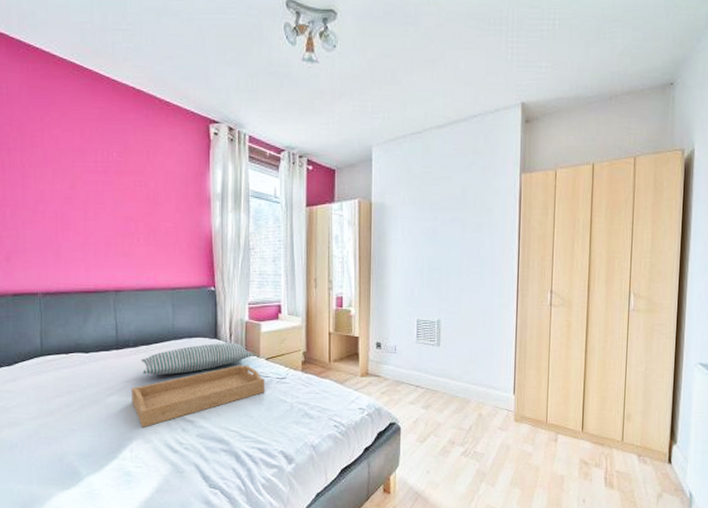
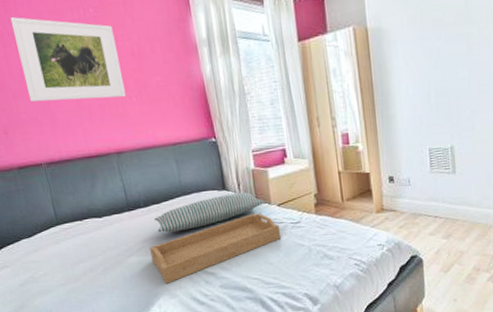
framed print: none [35,152,135,238] -> present [10,17,127,102]

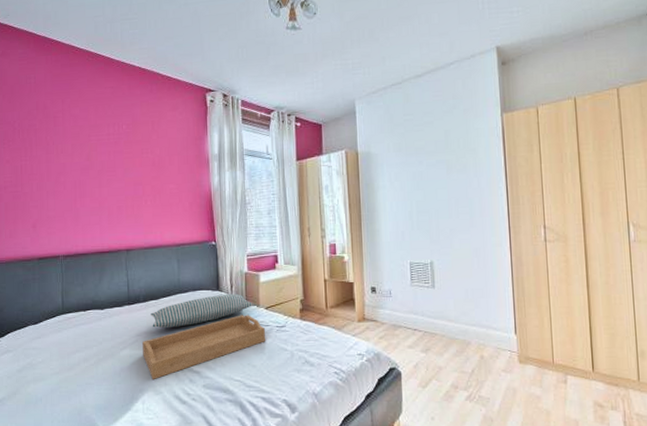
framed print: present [10,17,127,102] -> none [57,130,143,201]

